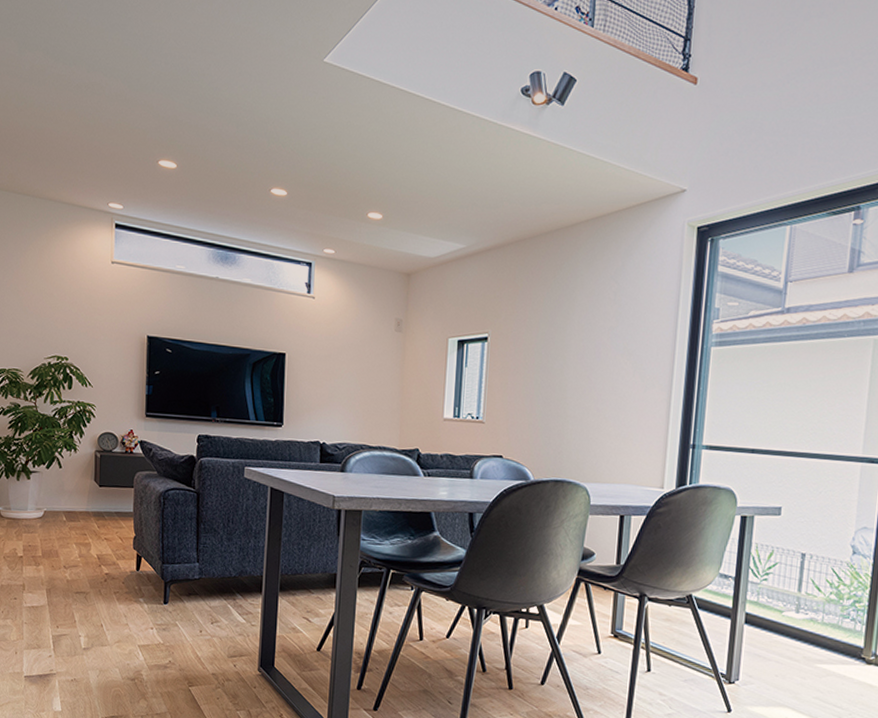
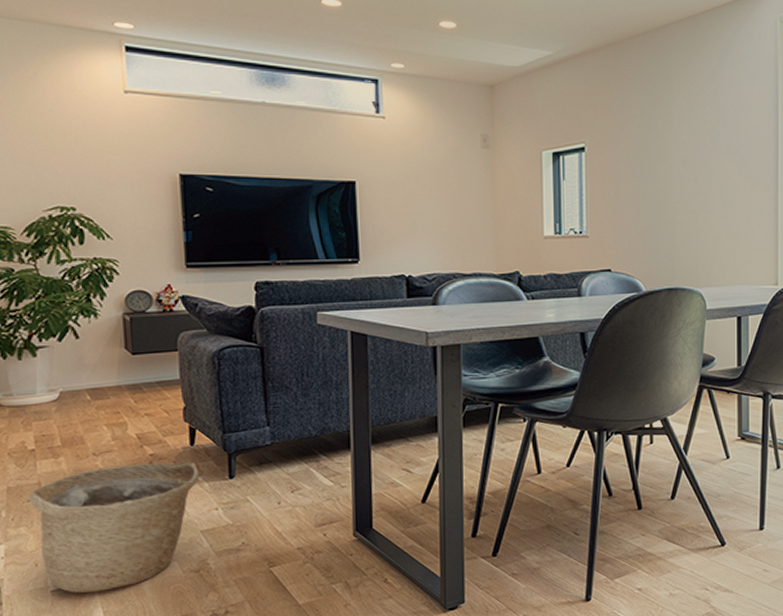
basket: none [14,579,141,684] -> present [28,462,200,593]

